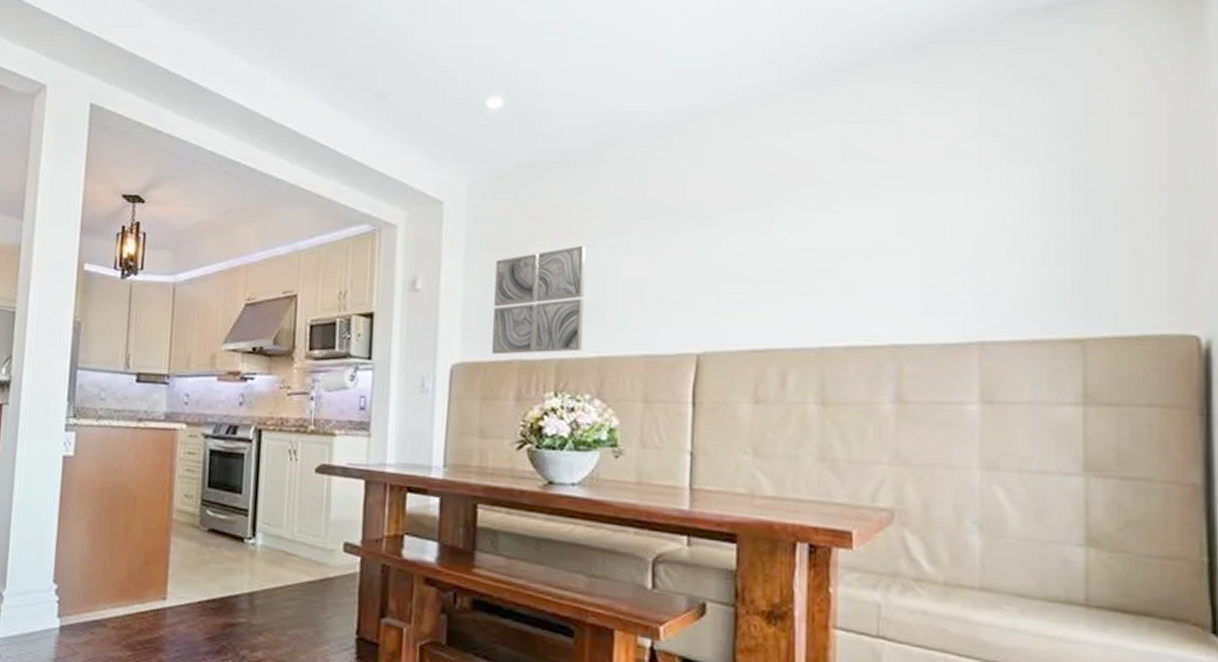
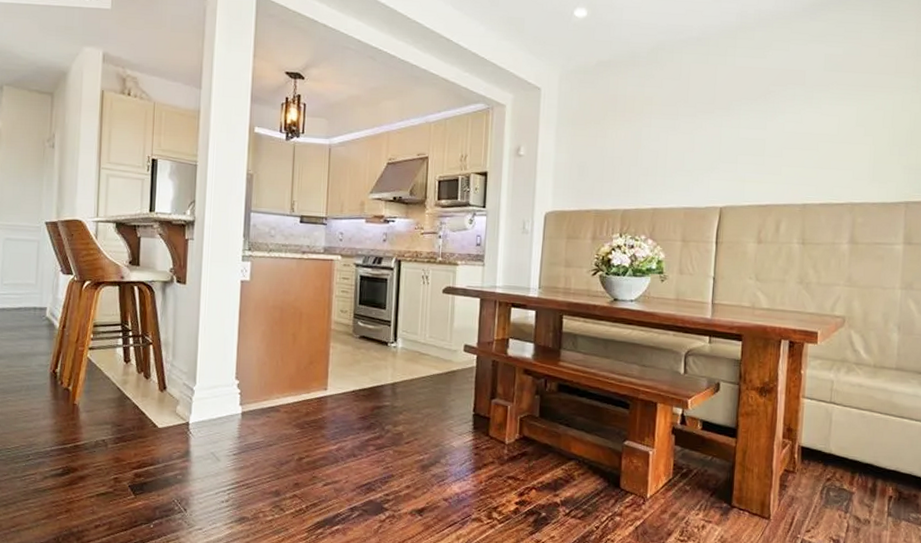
wall art: present [492,245,587,355] -> none [575,125,646,206]

